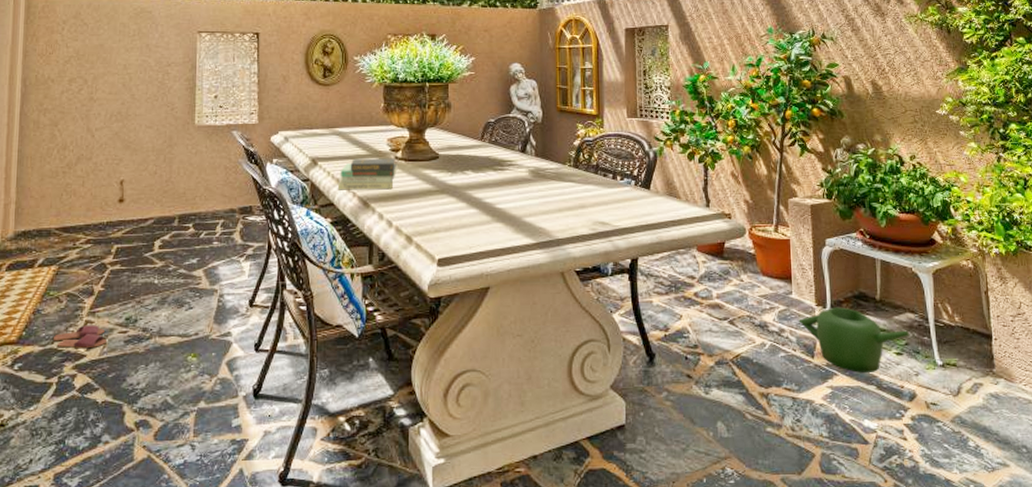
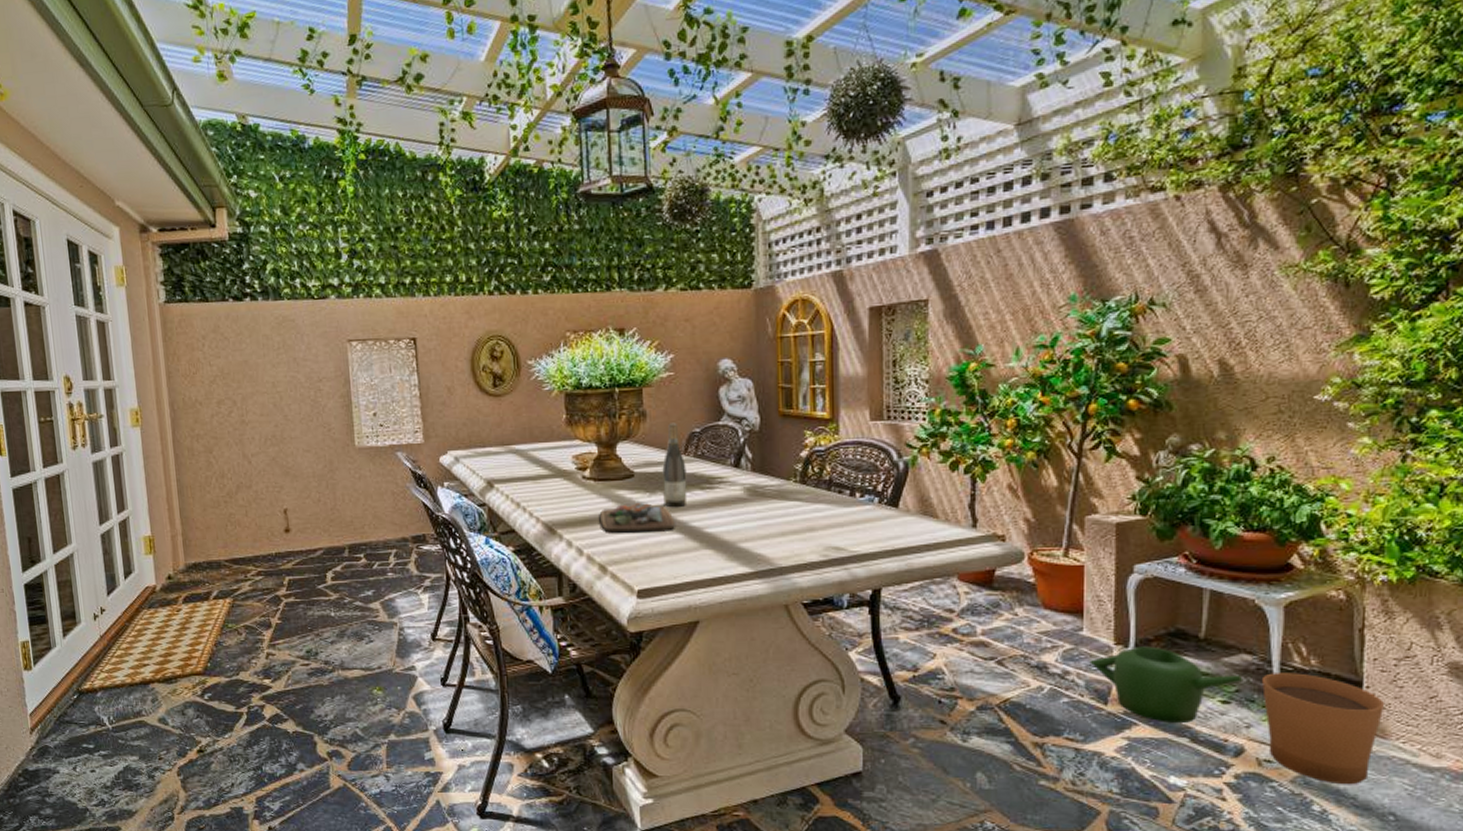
slippers: present [52,325,107,349] -> none [237,657,290,681]
books: present [338,158,398,190] -> none [519,477,586,515]
food platter: none [408,181,472,207] -> present [599,503,675,533]
wine bottle: none [462,113,483,185] -> present [662,422,688,507]
planter: none [922,328,1009,422] -> present [1261,673,1385,784]

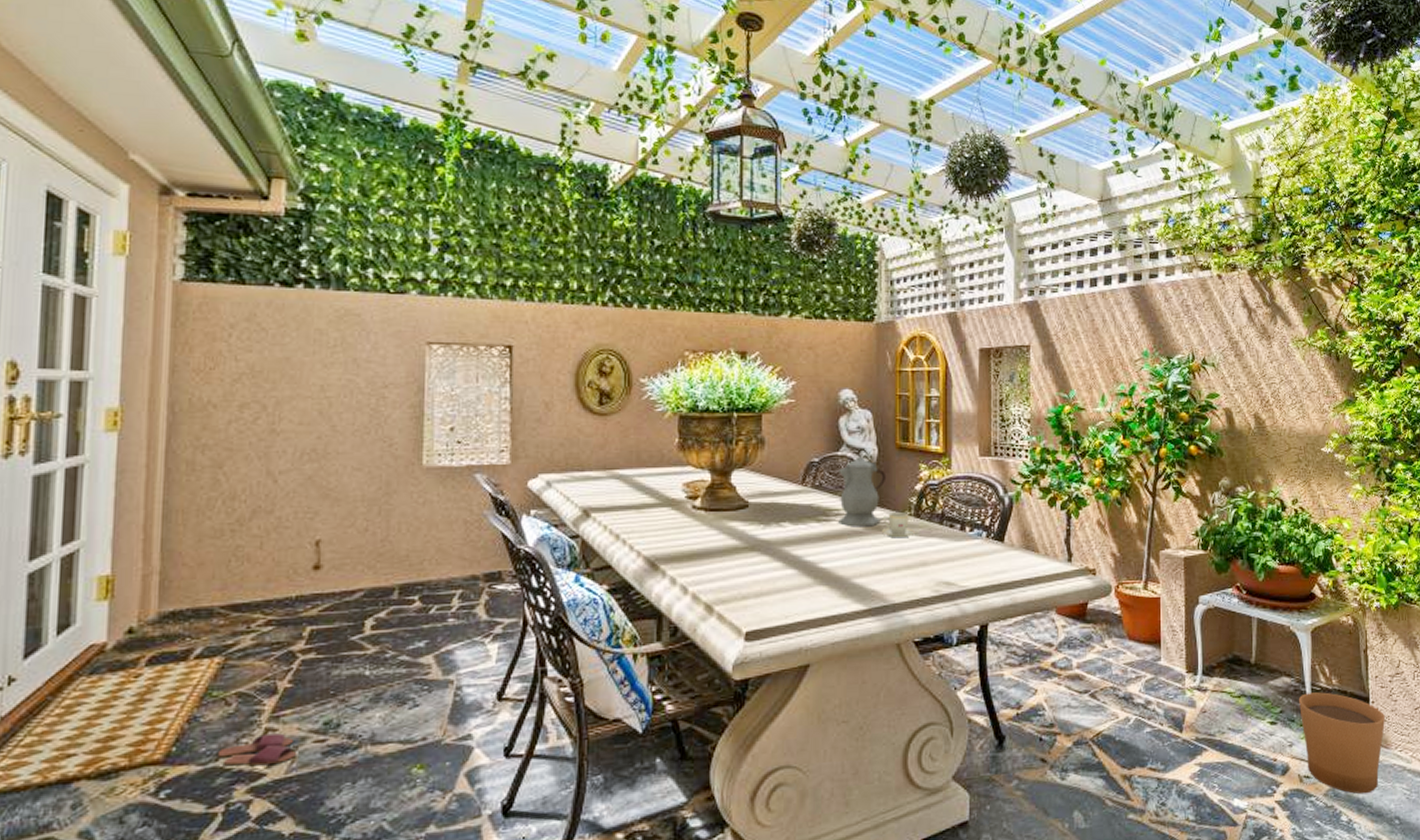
slippers: none [237,657,290,681] -> present [217,733,296,766]
food platter: present [599,503,675,533] -> none [708,536,789,568]
wine bottle: present [662,422,688,507] -> none [778,451,803,540]
teapot: none [720,422,770,494] -> present [838,454,887,527]
teacup: none [766,479,802,505] -> present [882,512,916,539]
watering can: present [1089,646,1244,723] -> none [1167,673,1285,746]

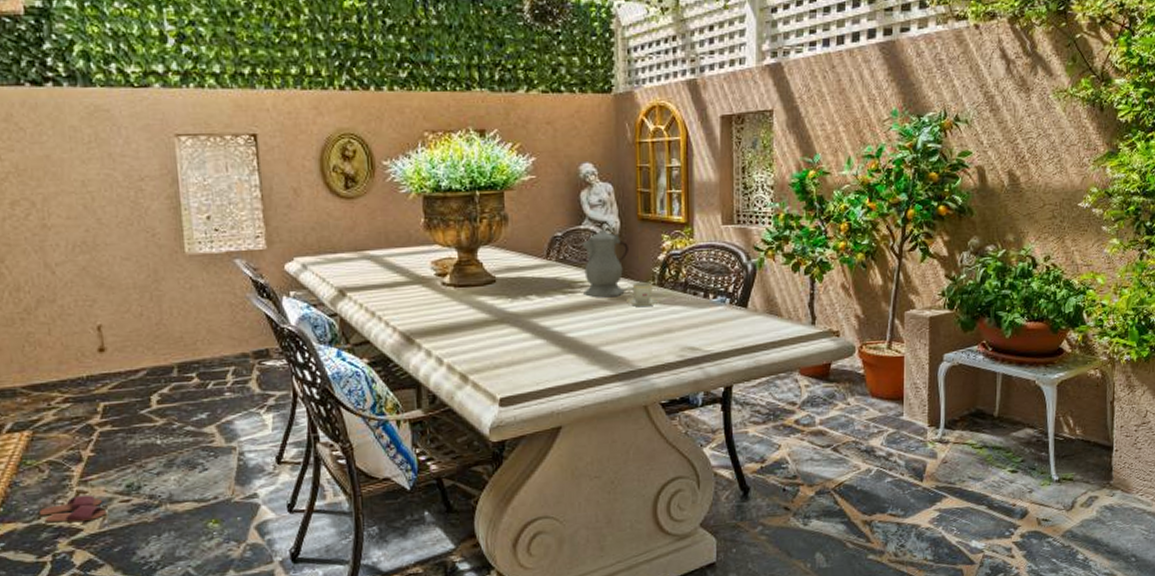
planter: present [1298,692,1386,794] -> none [1040,442,1129,535]

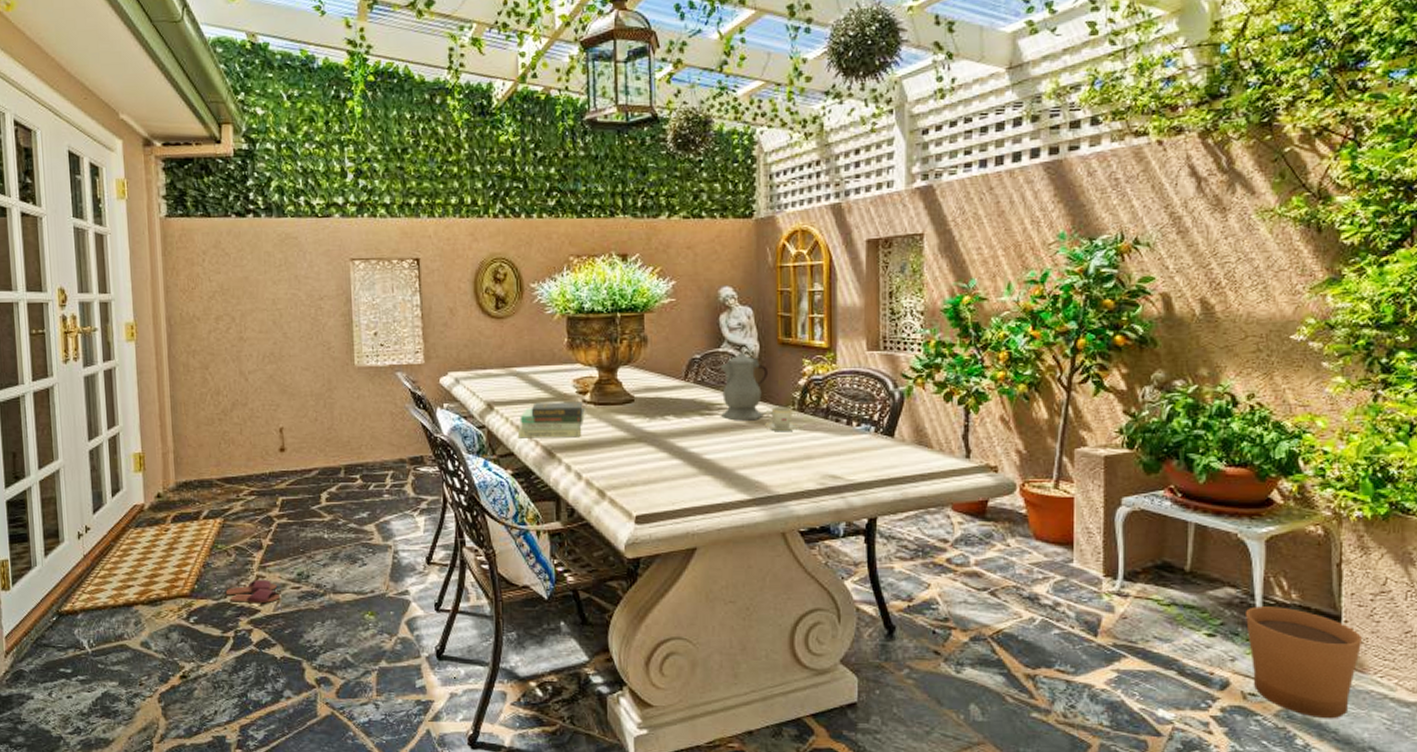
books: none [374,284,446,325] -> present [518,401,586,438]
planter: none [1040,442,1129,535] -> present [1244,606,1363,718]

